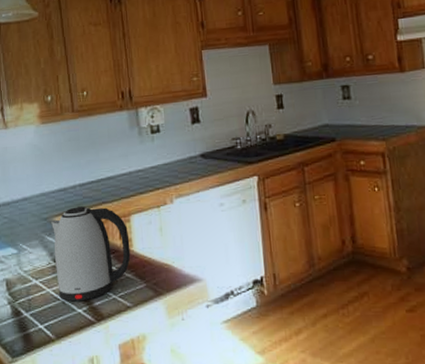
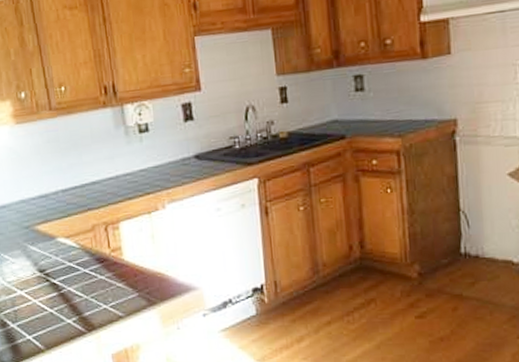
kettle: present [51,206,131,302] -> none [33,213,121,312]

